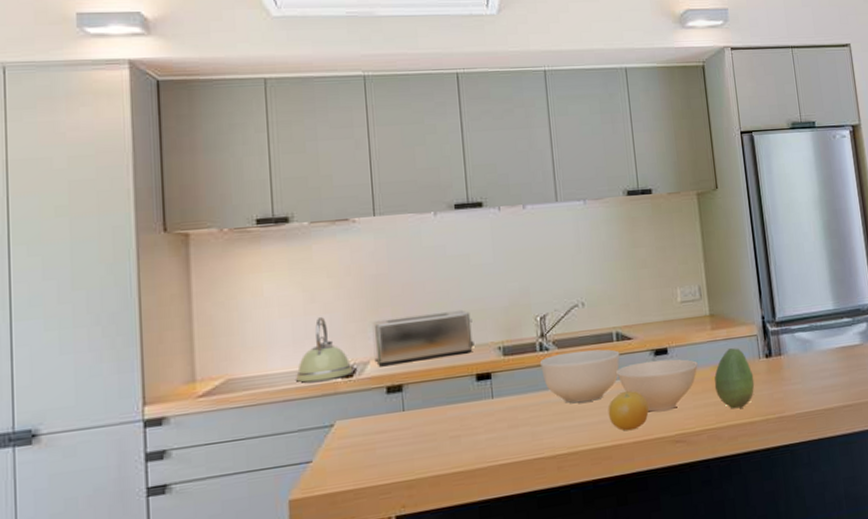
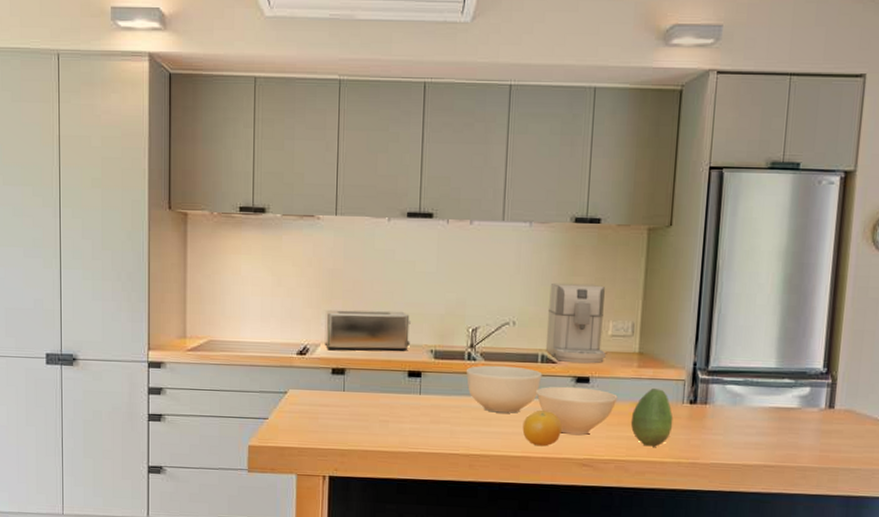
kettle: present [295,316,353,383] -> none [260,299,306,354]
coffee machine: none [613,253,679,337] -> present [546,282,606,364]

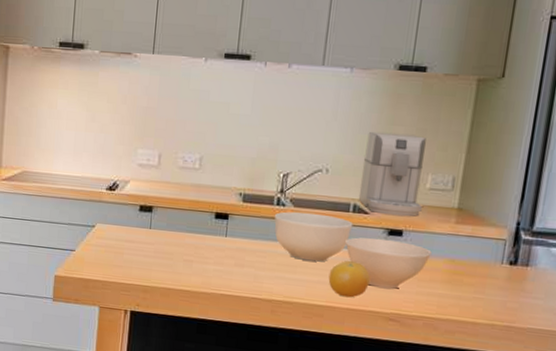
toaster: present [324,310,411,351] -> none [134,147,221,193]
fruit: present [630,389,673,447] -> none [443,246,491,307]

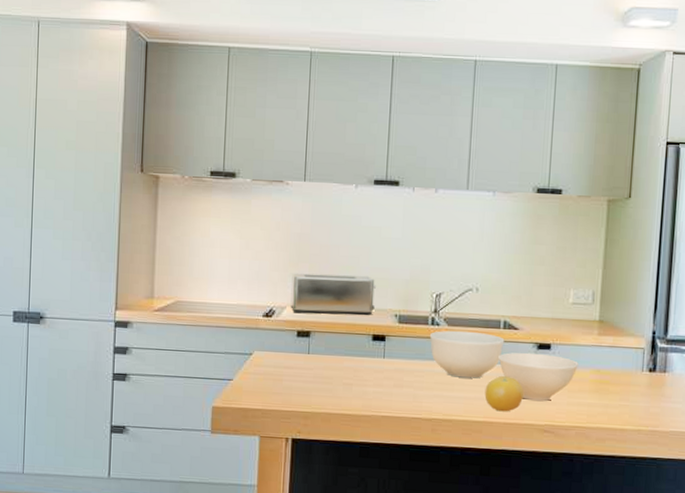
toaster: none [134,147,221,193] -> present [290,273,376,315]
coffee machine: present [359,131,426,217] -> none [509,250,567,331]

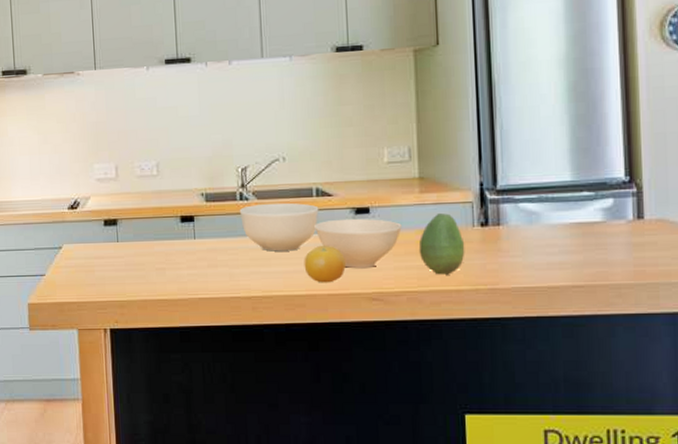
toaster: present [290,273,376,315] -> none [92,157,180,203]
fruit: none [591,356,633,414] -> present [418,213,465,275]

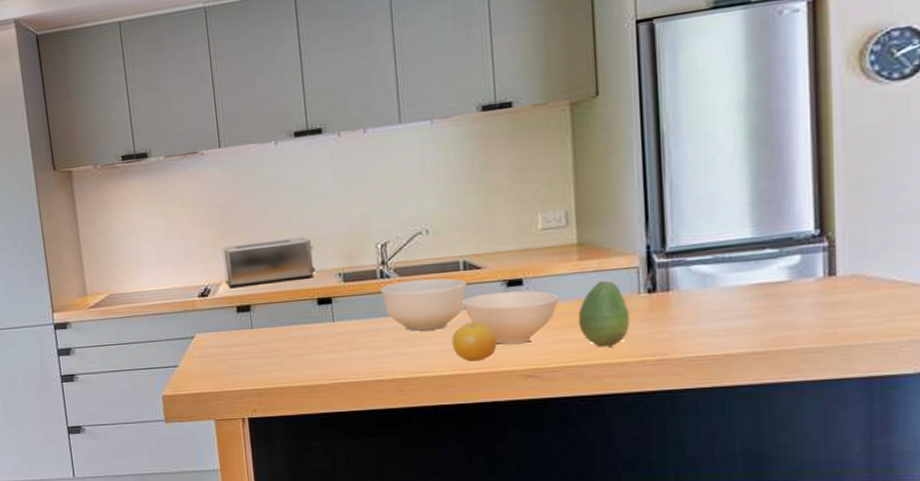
toaster: none [92,157,180,203] -> present [222,236,315,289]

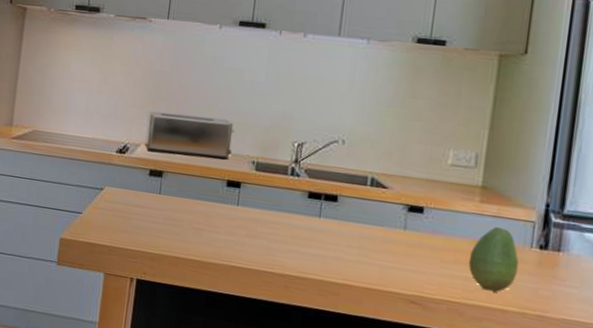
bowl: present [380,278,467,331] -> none [288,182,371,237]
fruit: present [451,322,498,362] -> none [345,237,389,277]
bowl: present [462,290,559,346] -> none [363,212,455,270]

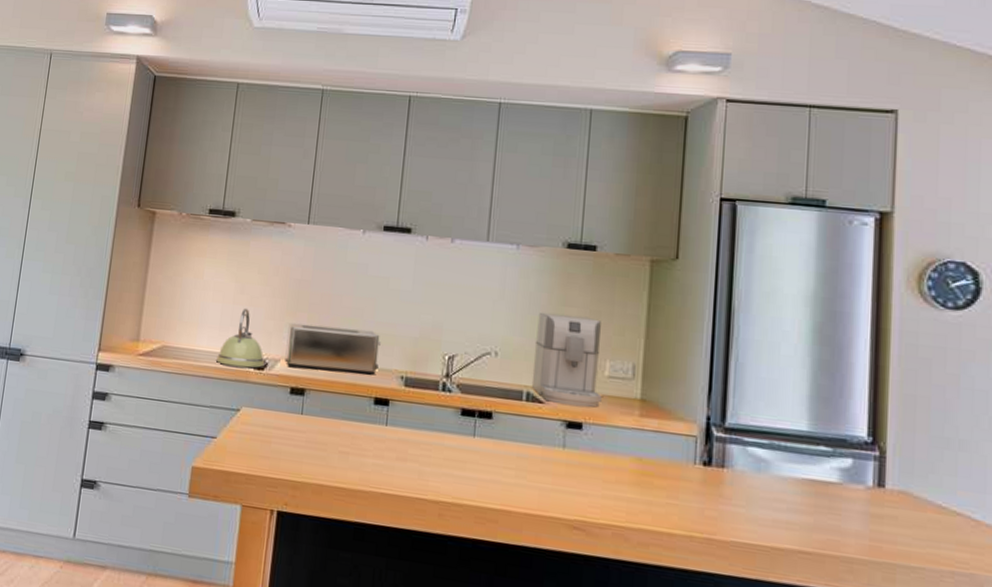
kettle: none [81,97,127,152] -> present [215,308,265,369]
coffee machine: none [377,103,447,194] -> present [532,312,602,408]
fruit: present [468,227,519,292] -> none [631,443,683,514]

